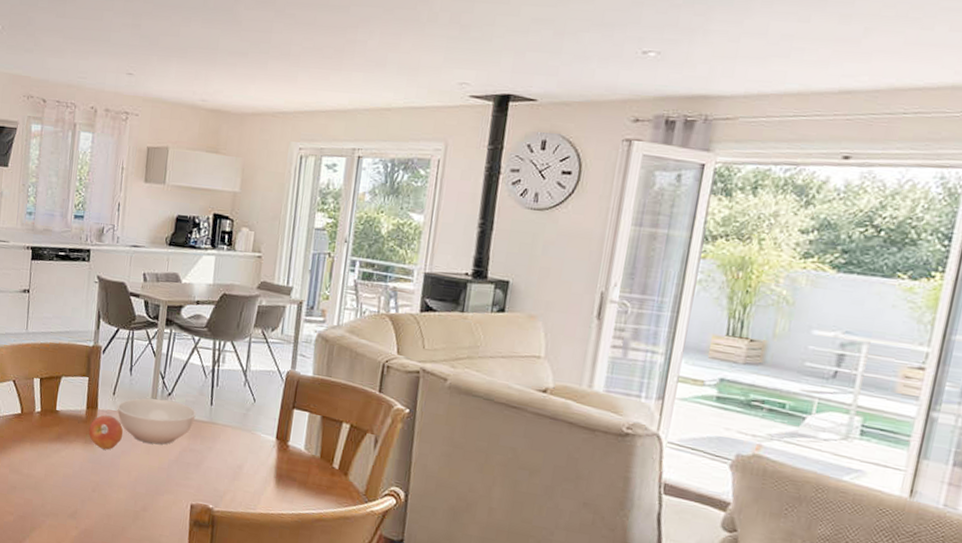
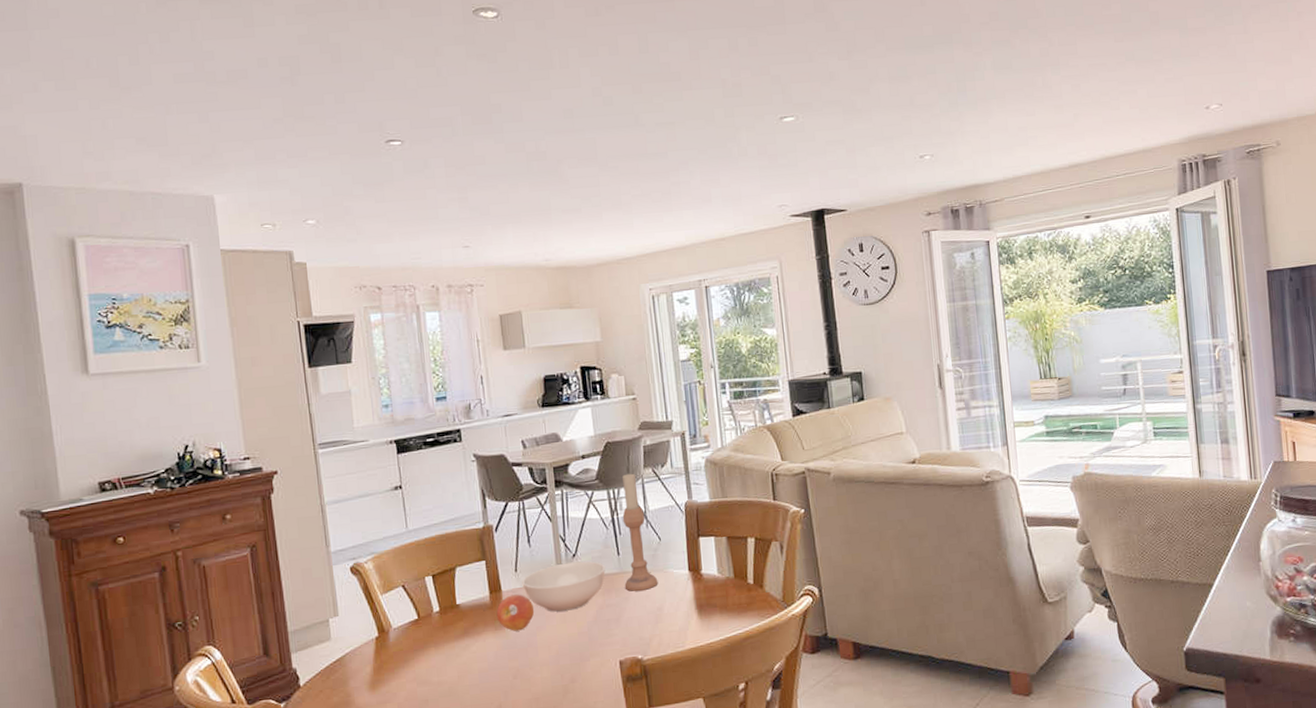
candlestick: none [210,329,245,446] -> present [622,473,658,592]

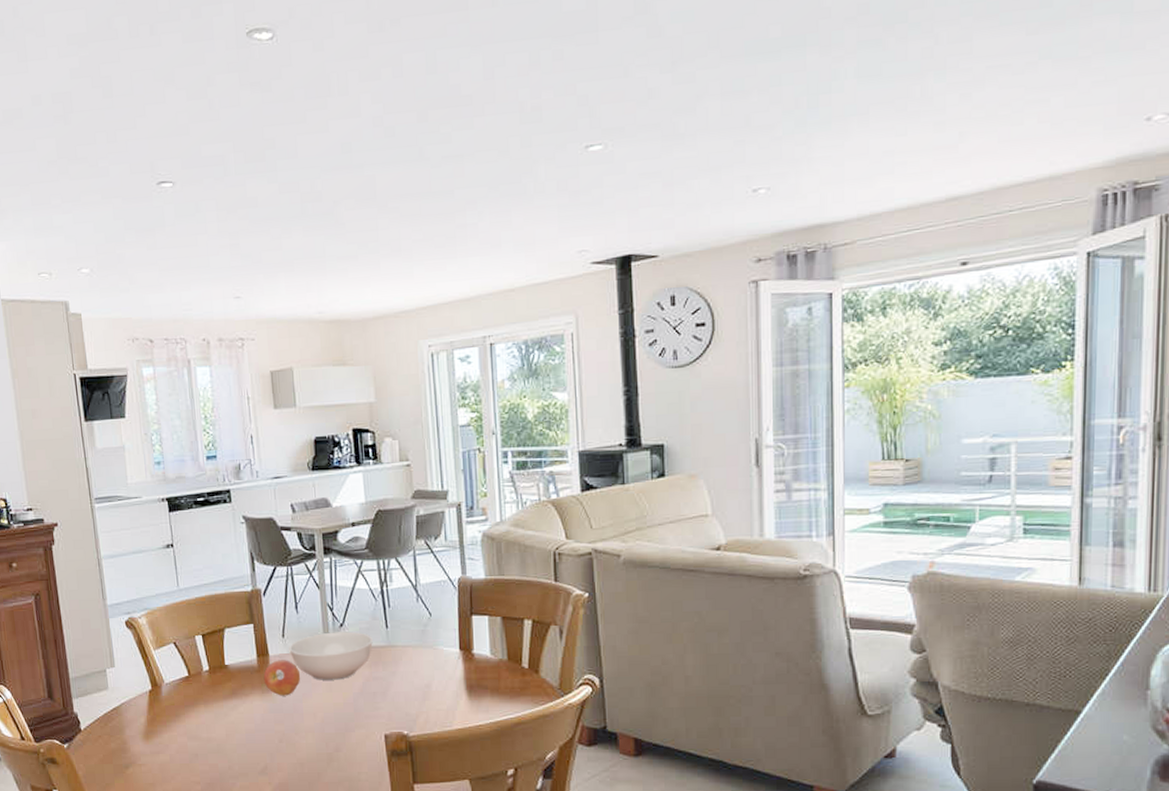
candlestick: present [622,473,658,592] -> none [392,544,427,666]

